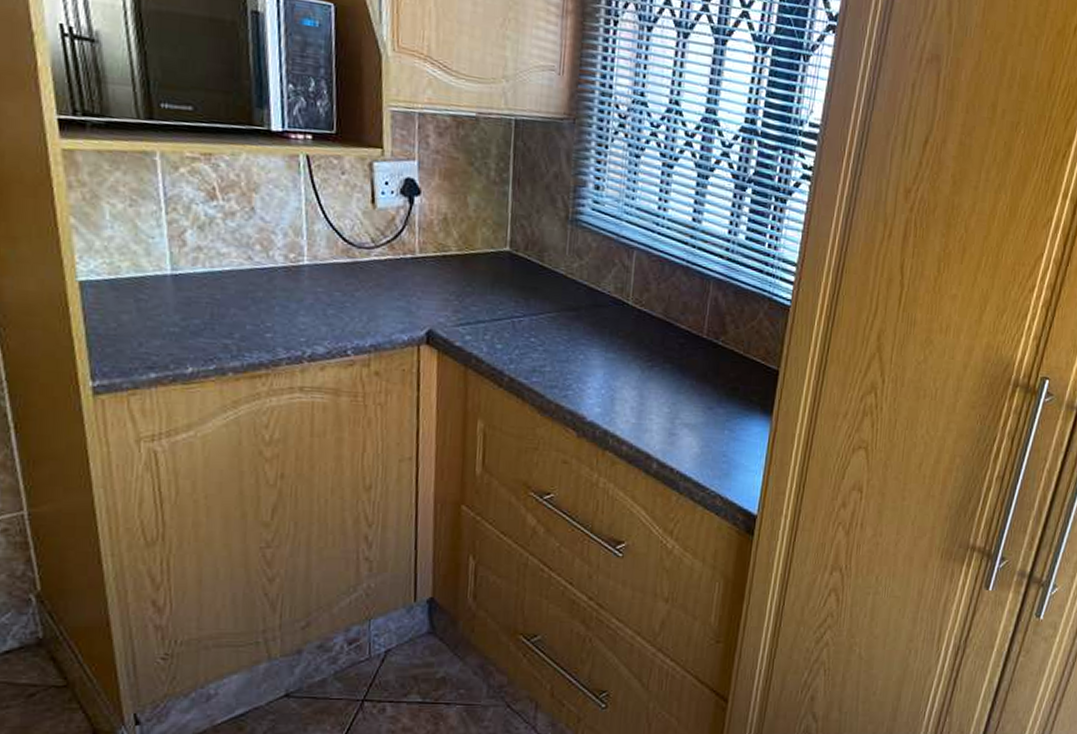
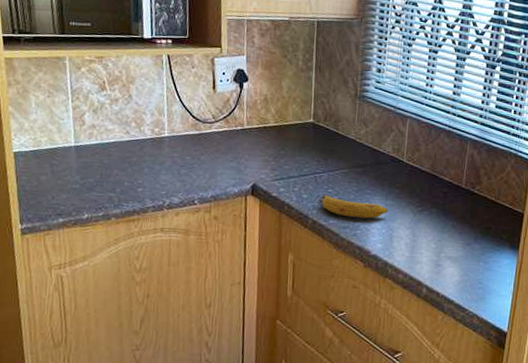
fruit: none [516,345,609,376] -> present [317,195,388,219]

